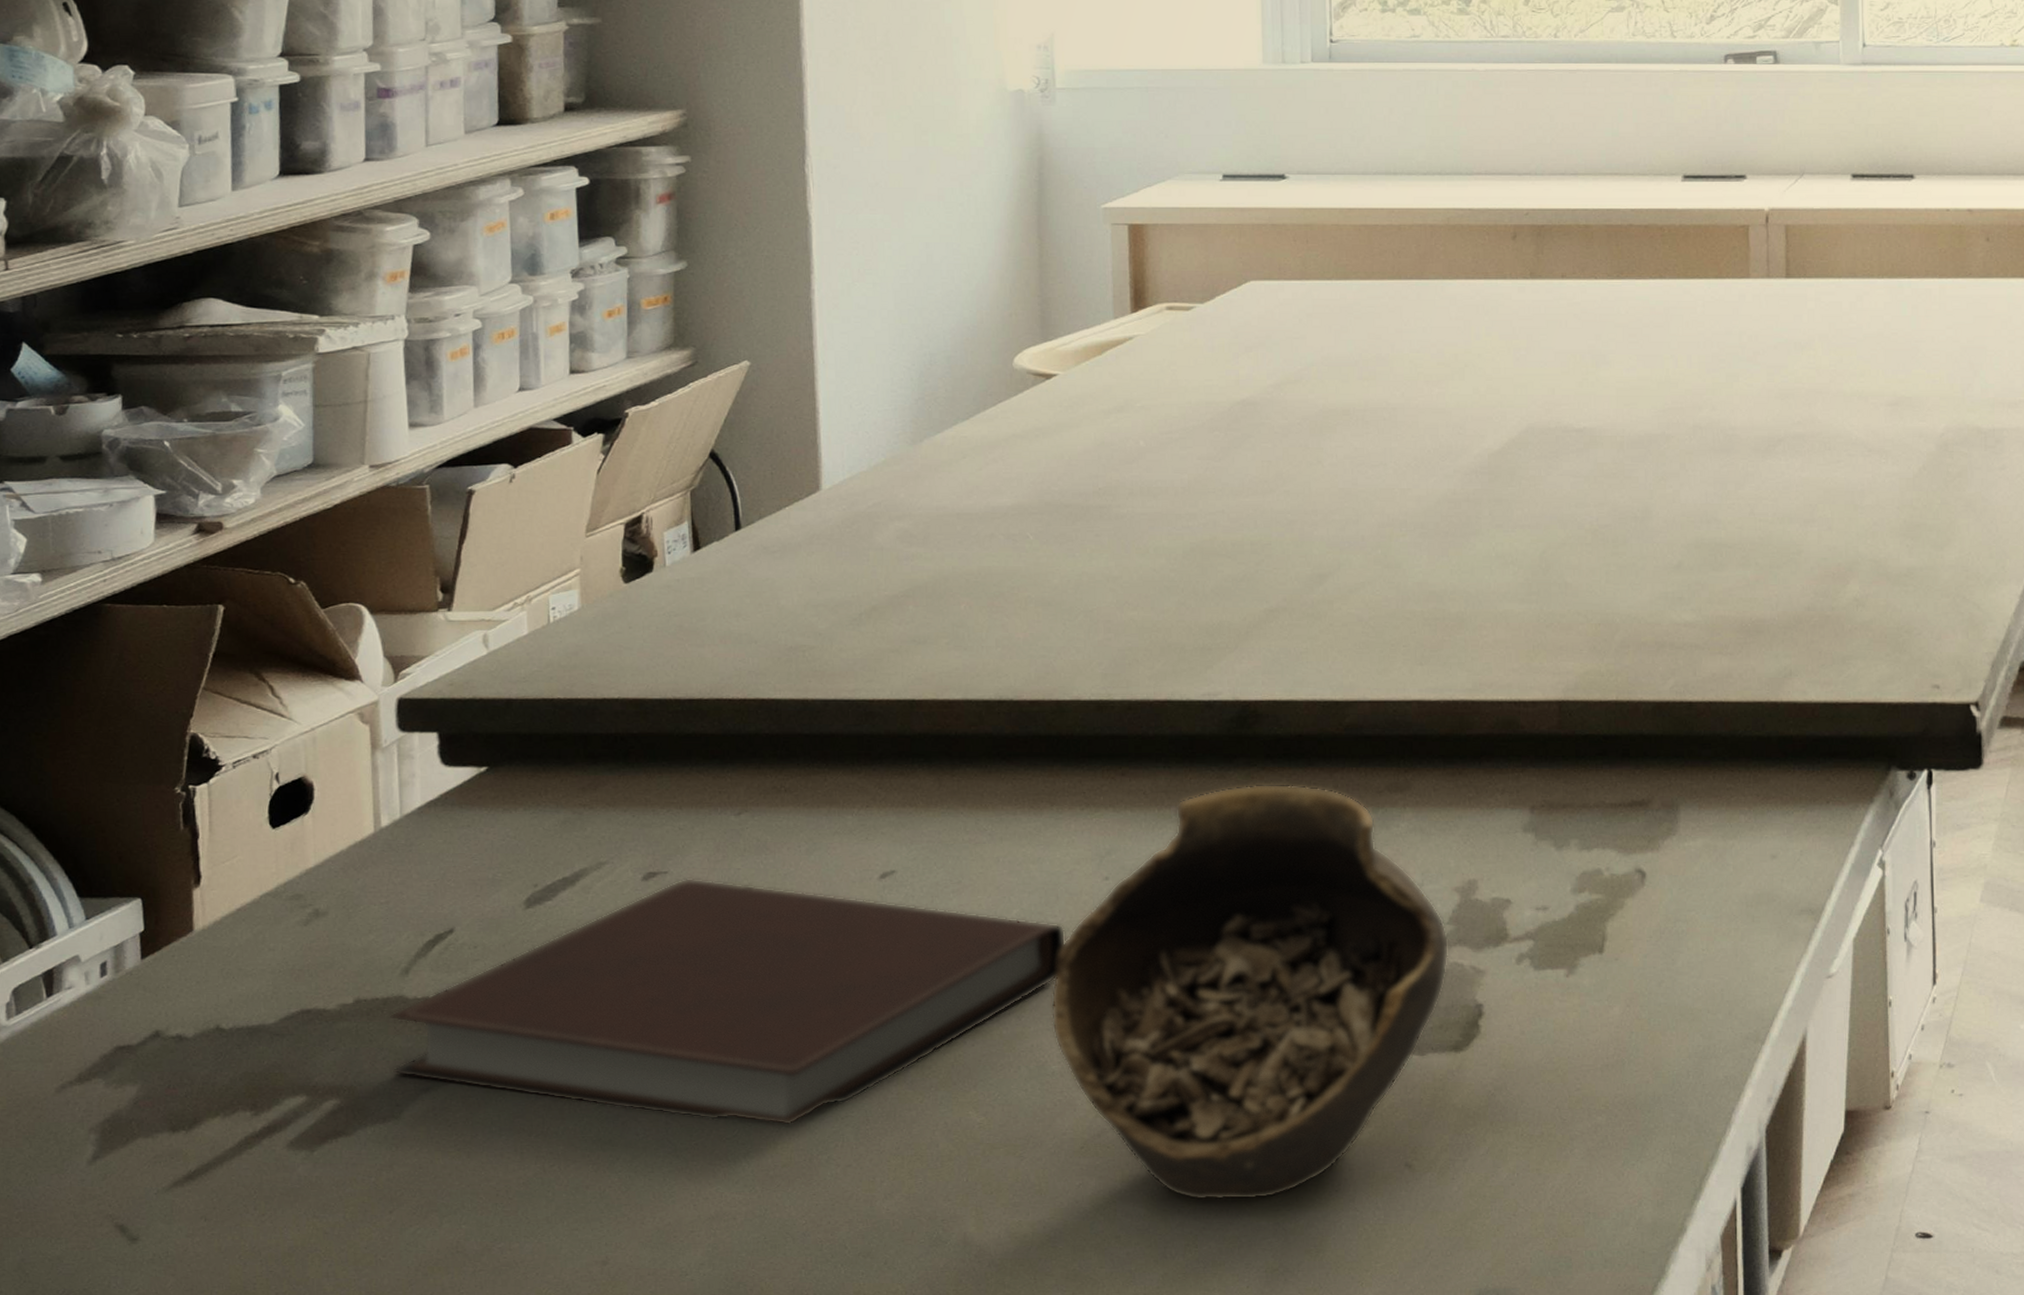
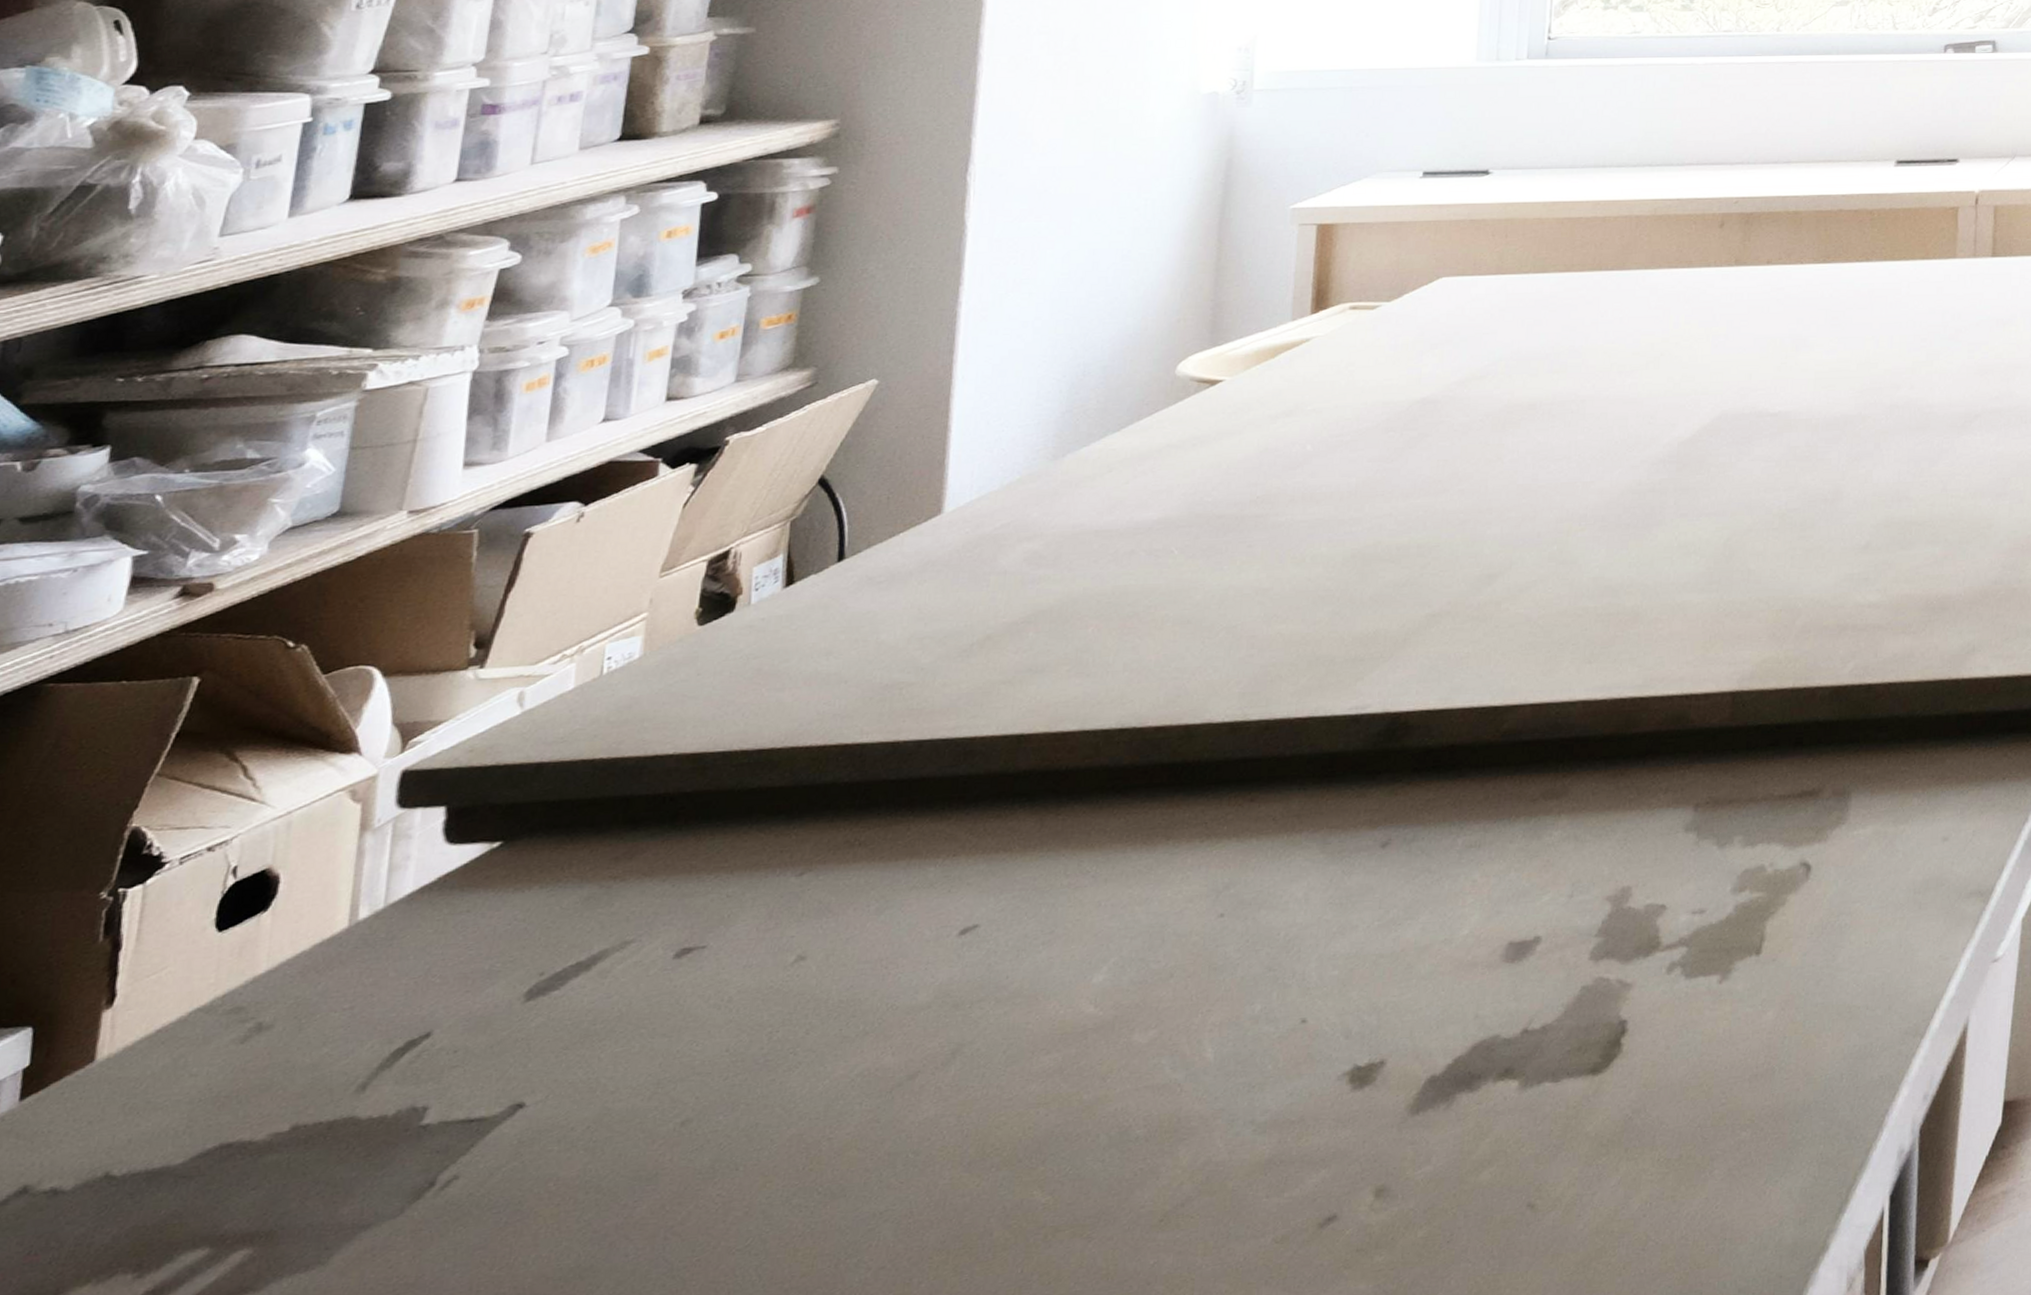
notebook: present [390,877,1066,1126] -> none [327,950,1169,1231]
ceramic bowl: present [1051,784,1449,1201] -> none [1141,798,1596,1269]

